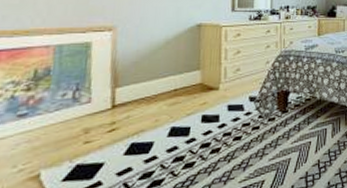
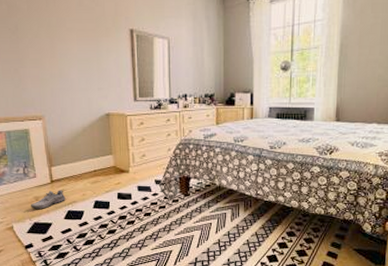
shoe: none [75,116,130,146] -> present [31,190,66,209]

